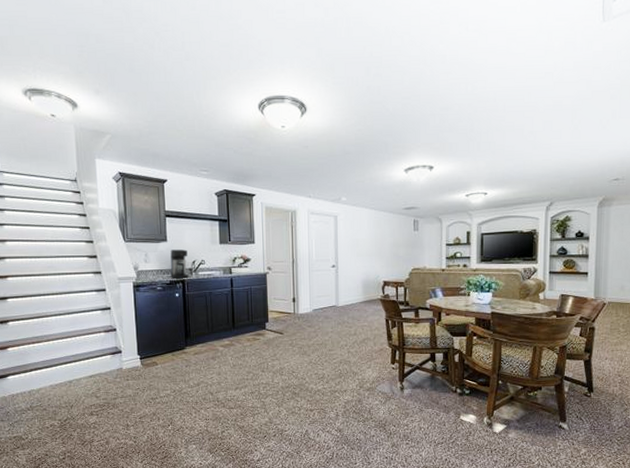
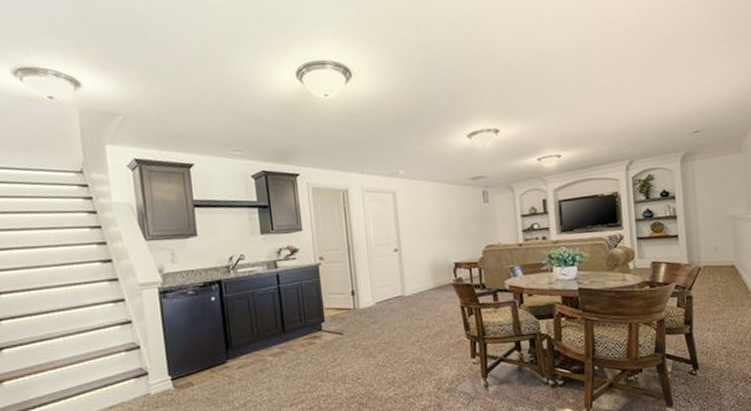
coffee maker: present [170,249,189,279] -> none [202,244,226,280]

